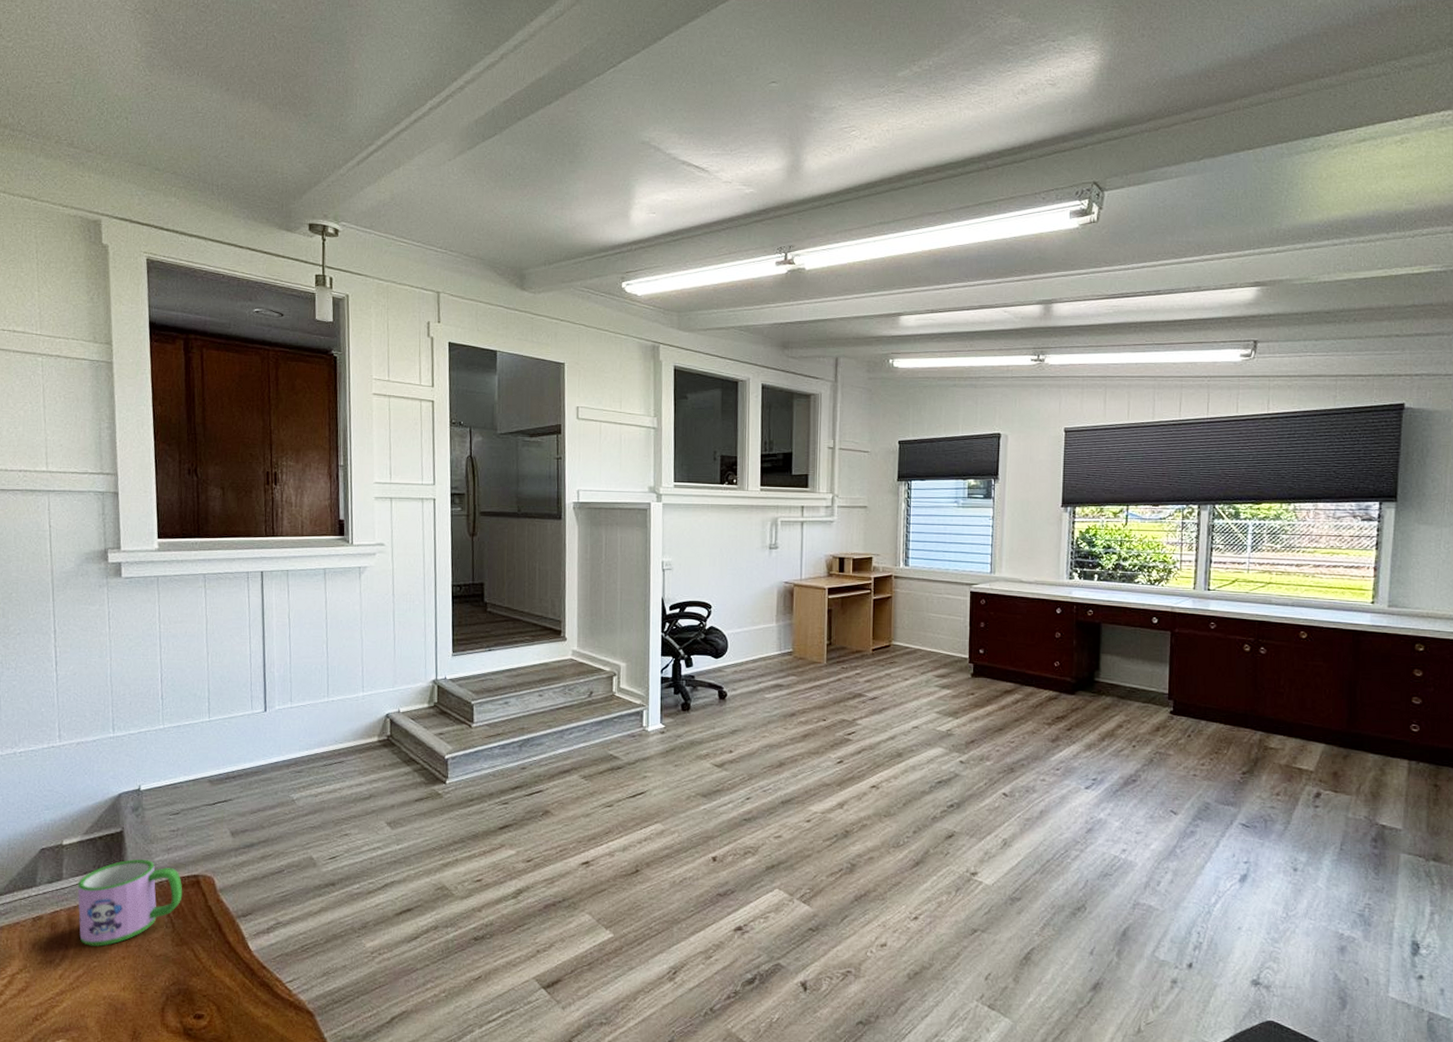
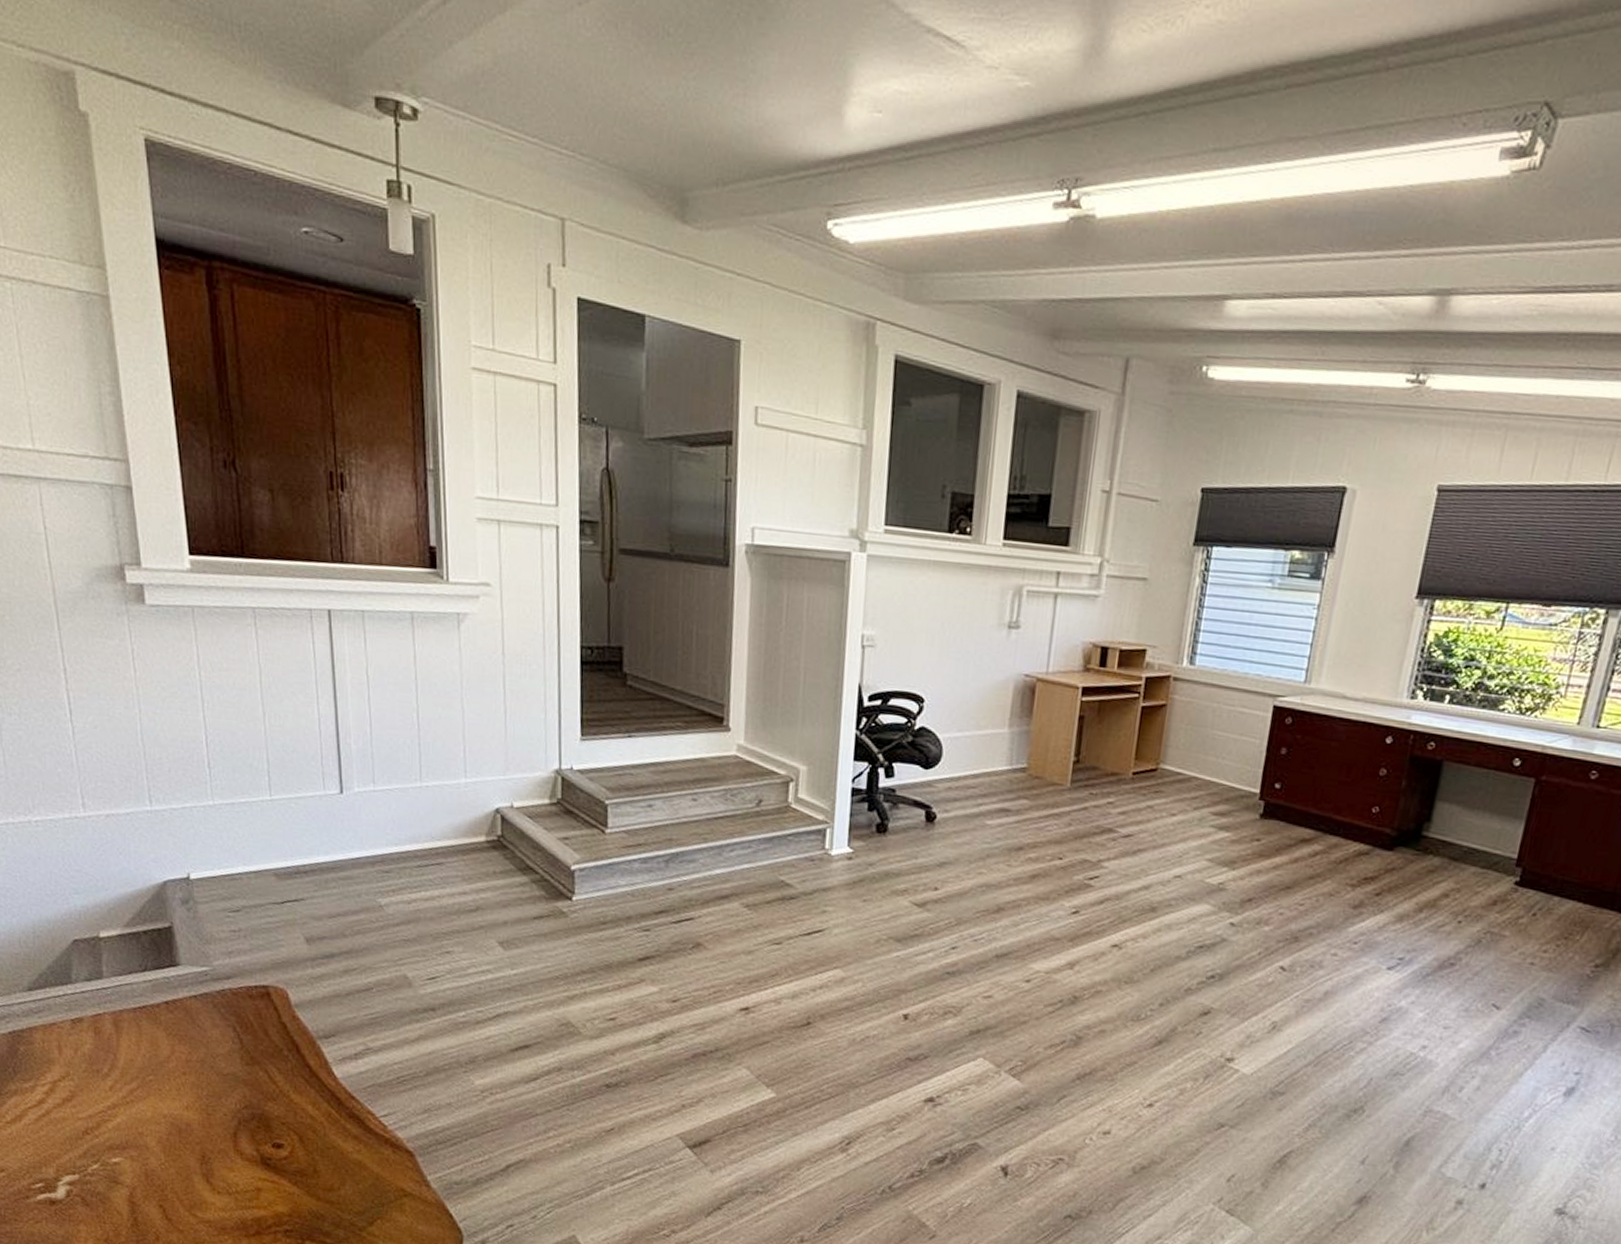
mug: present [77,859,183,947] -> none [122,961,250,1059]

